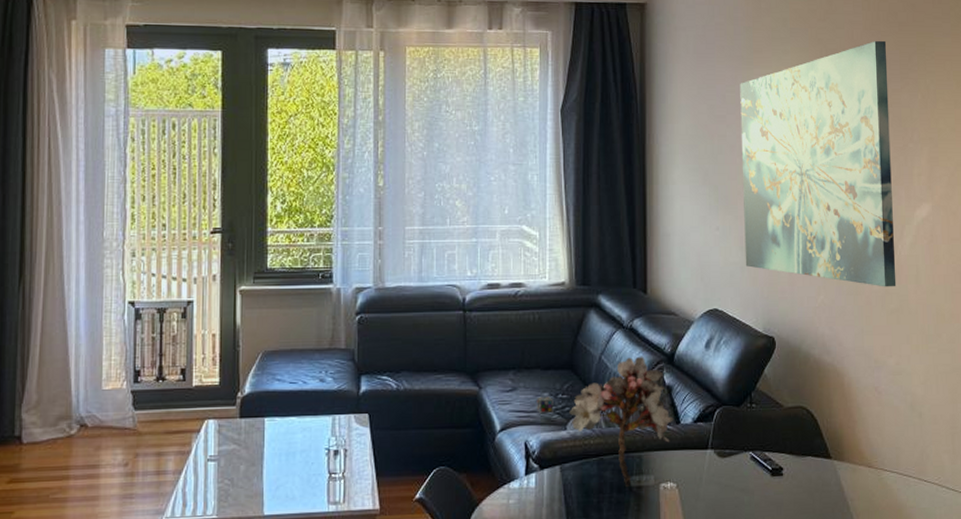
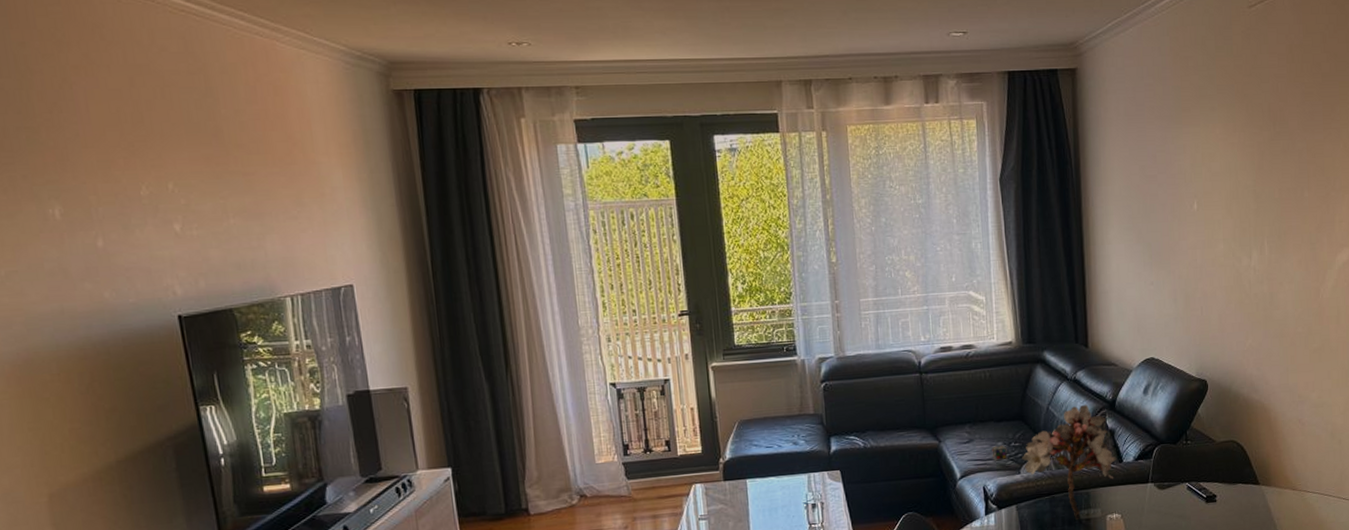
wall art: present [740,40,897,287] -> none [1169,92,1319,329]

